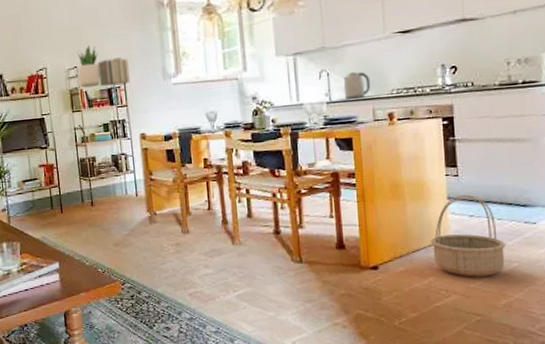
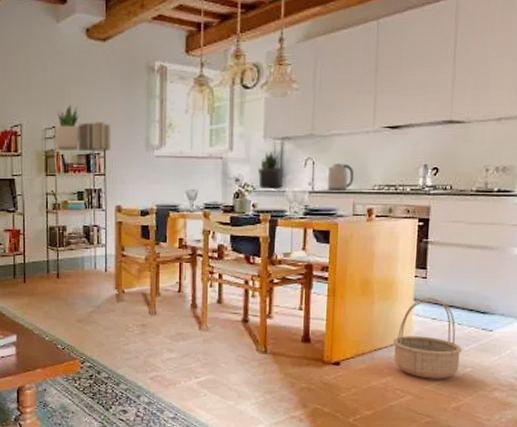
planter: none [273,67,299,105] -> present [257,152,283,190]

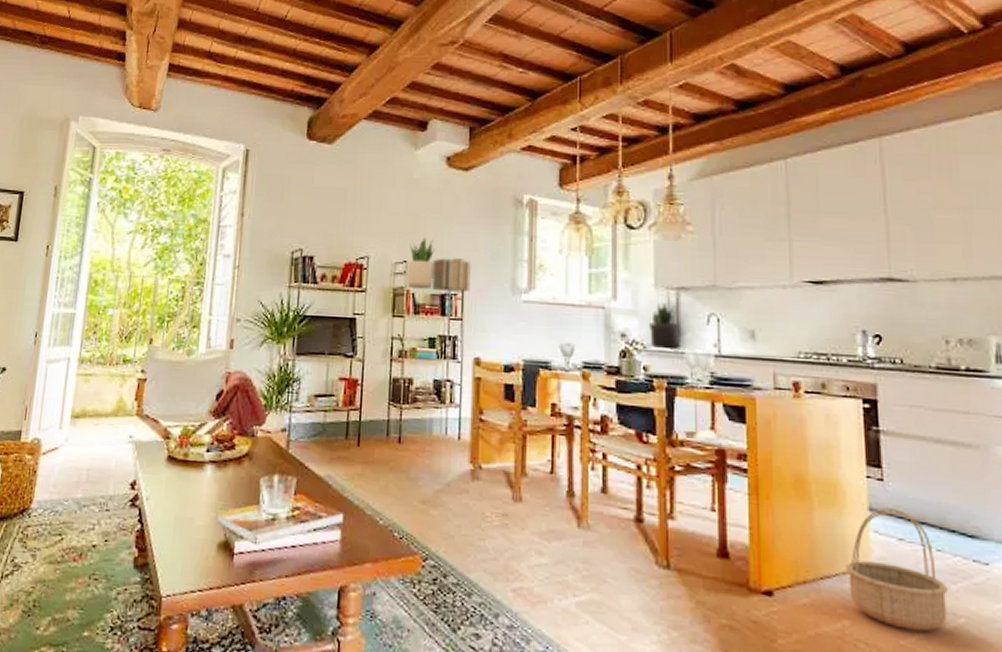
kettle: present [327,164,355,191] -> none [737,322,772,357]

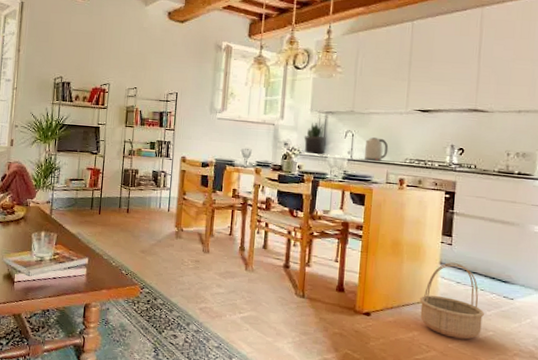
planter: present [407,237,436,289] -> none [136,71,158,108]
books: present [431,258,471,293] -> none [153,86,182,111]
kettle: none [737,322,772,357] -> present [364,137,389,161]

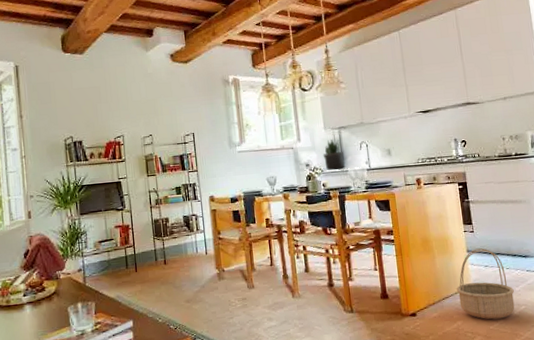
kettle: present [364,137,389,161] -> none [379,144,401,167]

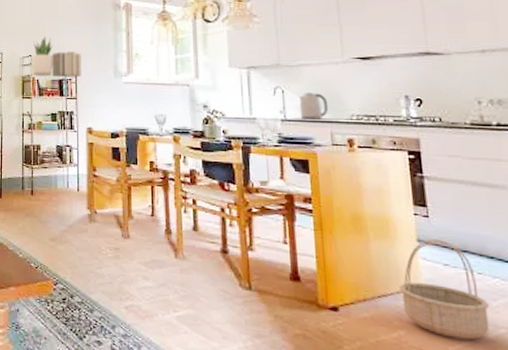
planter: none [151,116,173,154] -> present [32,36,54,76]
books: none [170,127,200,153] -> present [51,52,82,78]
planter: present [323,139,345,171] -> none [225,80,252,116]
kettle: none [379,144,401,167] -> present [299,93,329,120]

